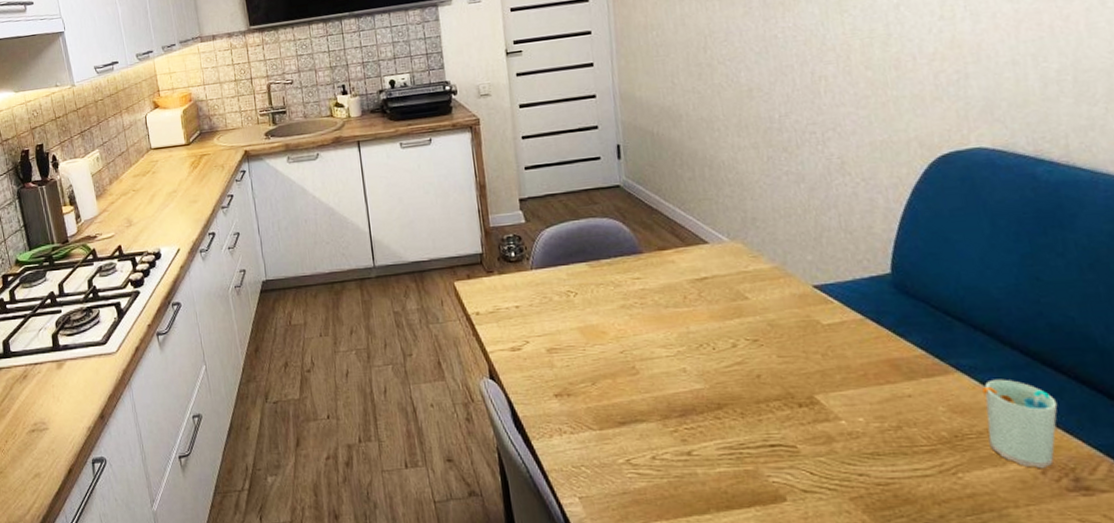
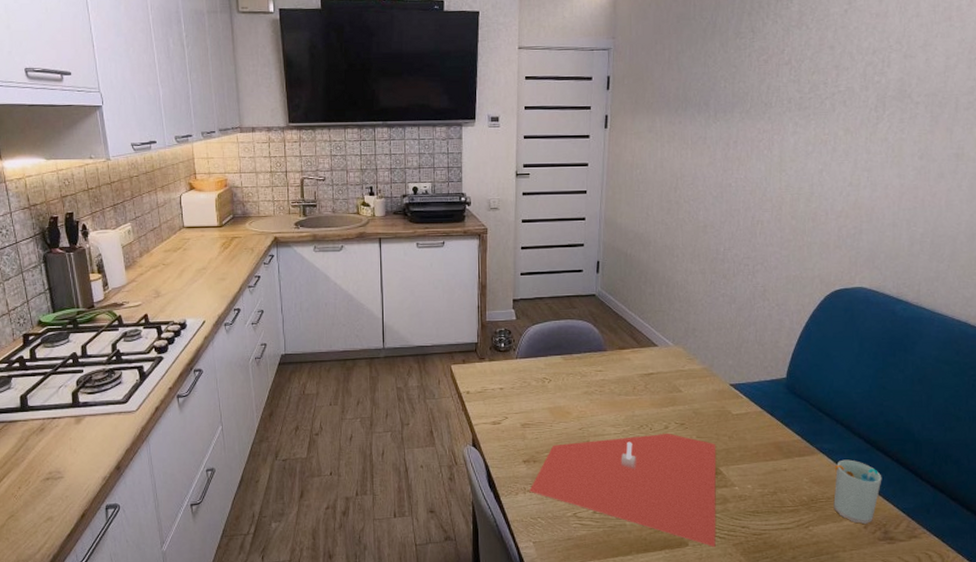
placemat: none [566,353,825,502] -> present [529,434,716,547]

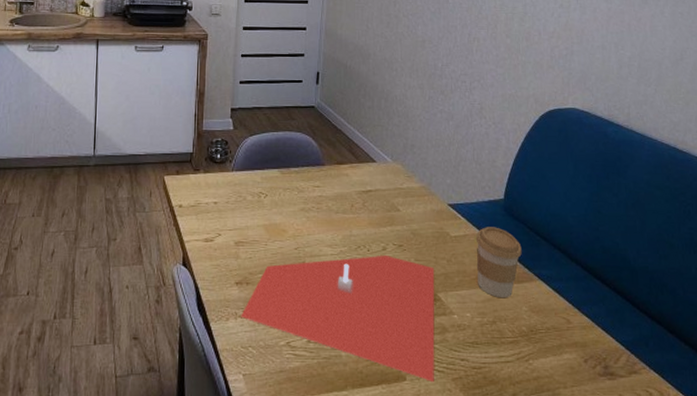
coffee cup: none [757,404,804,471] -> present [475,227,522,298]
cup: present [833,459,882,524] -> none [553,287,601,357]

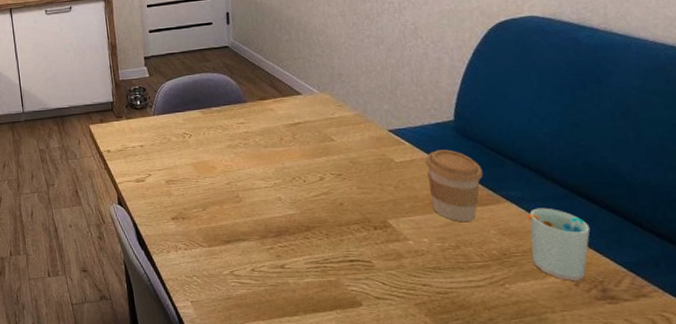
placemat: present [241,256,435,382] -> none [181,185,394,307]
cup: none [553,287,601,357] -> present [528,208,591,281]

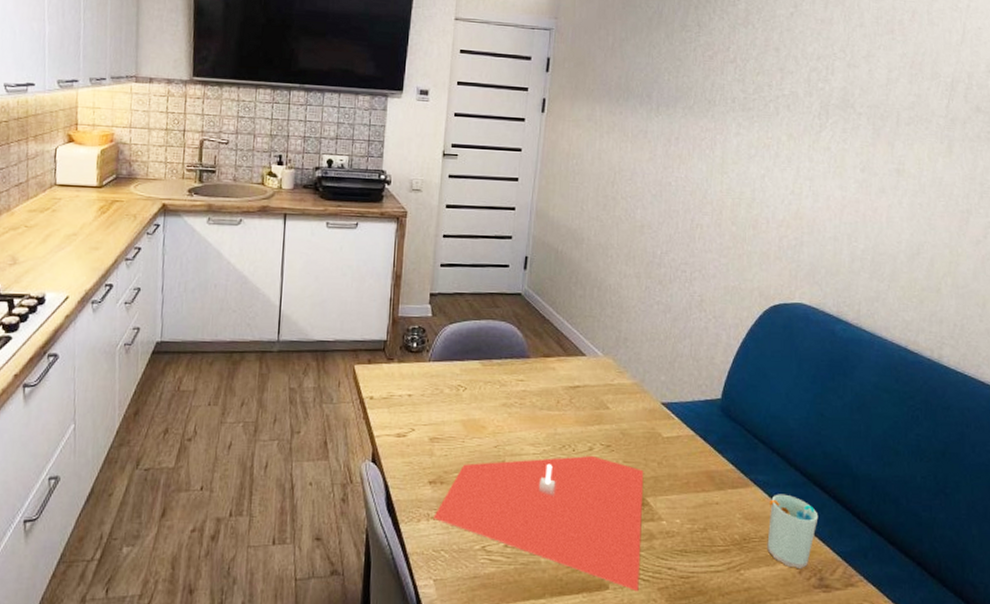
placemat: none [181,185,394,307] -> present [433,456,644,591]
coffee cup: present [425,149,483,222] -> none [689,428,738,505]

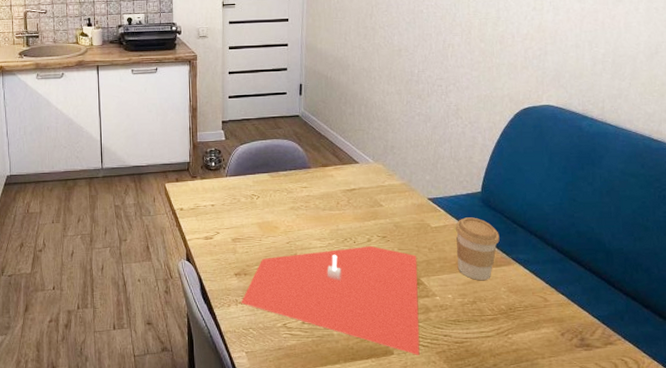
coffee cup: none [689,428,738,505] -> present [455,217,500,281]
cup: present [767,494,819,568] -> none [531,269,577,331]

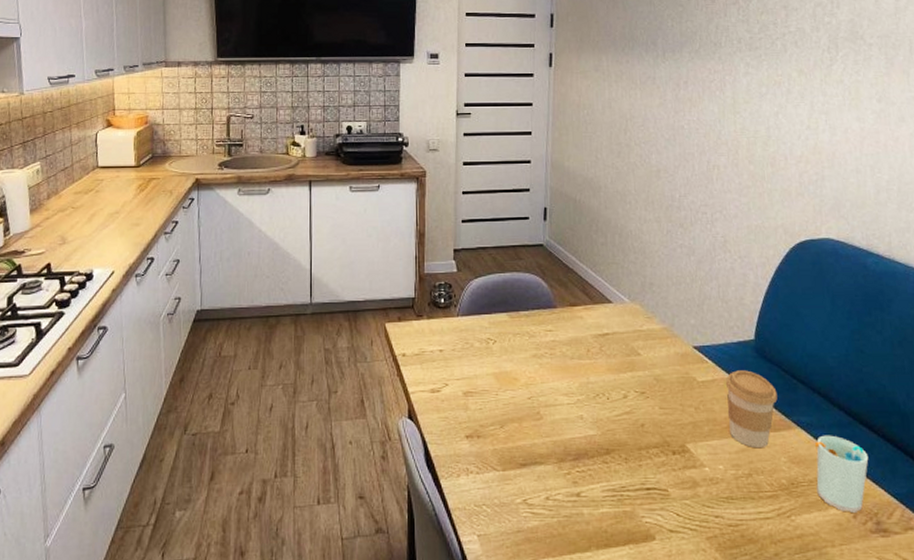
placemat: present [241,246,420,355] -> none [473,404,687,541]
cup: none [531,269,577,331] -> present [815,435,869,512]

